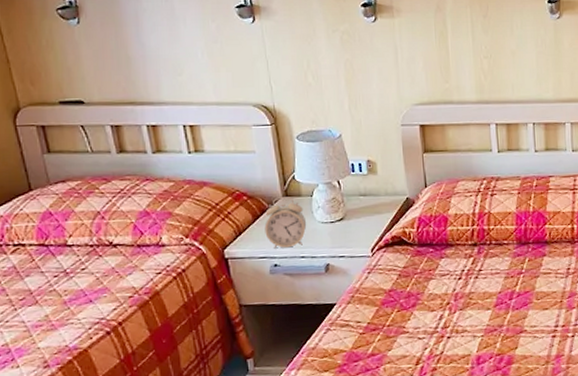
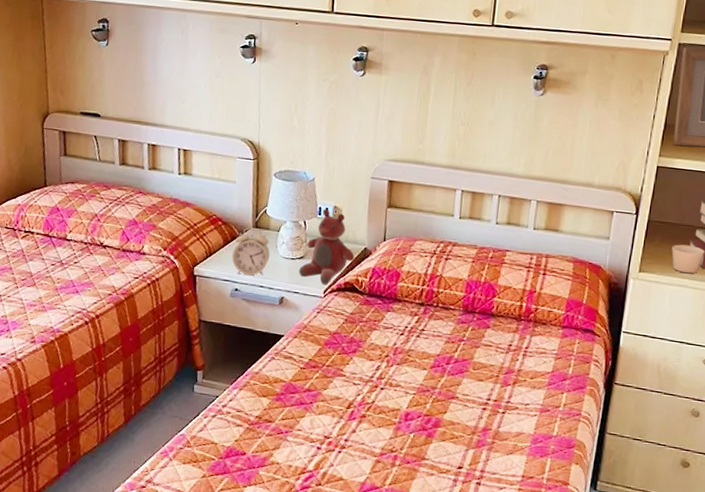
teddy bear: none [341,164,398,244] -> present [299,209,355,285]

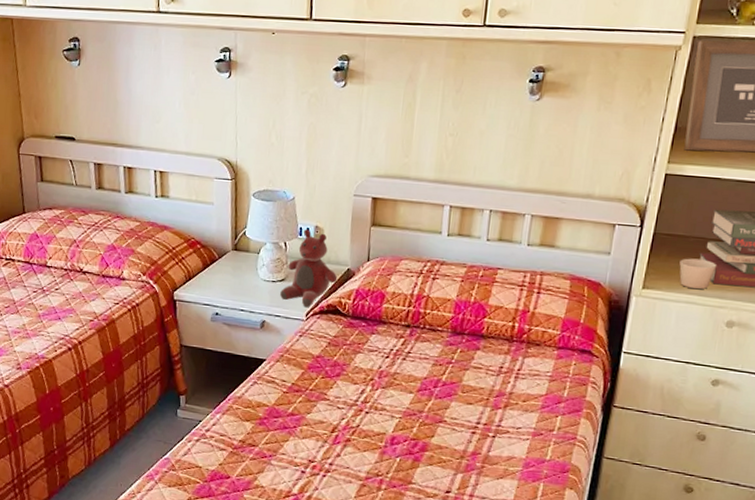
alarm clock: present [232,227,270,276] -> none [211,250,251,300]

